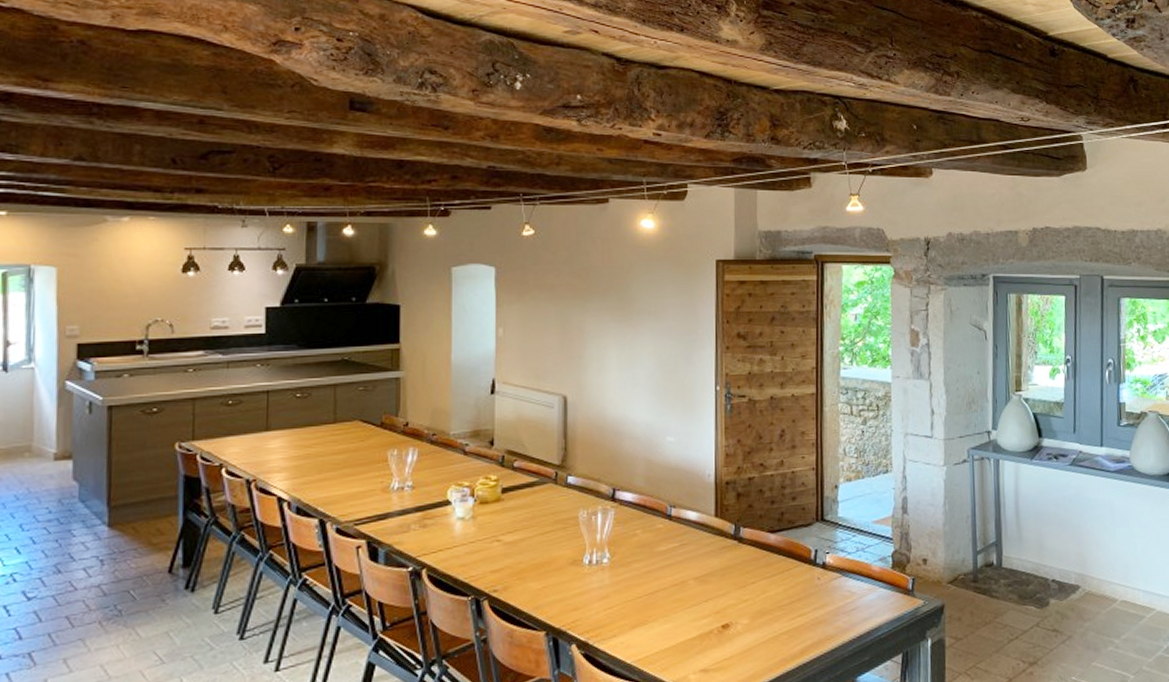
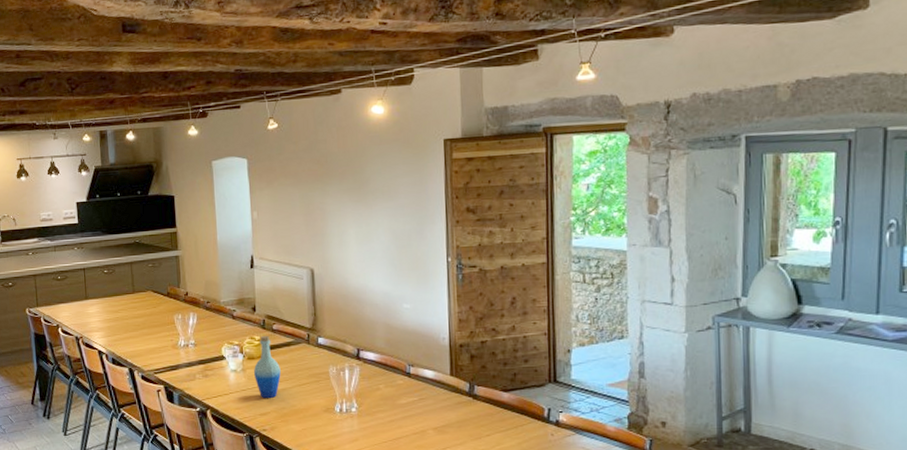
bottle: none [485,475,520,551] -> present [253,336,281,398]

